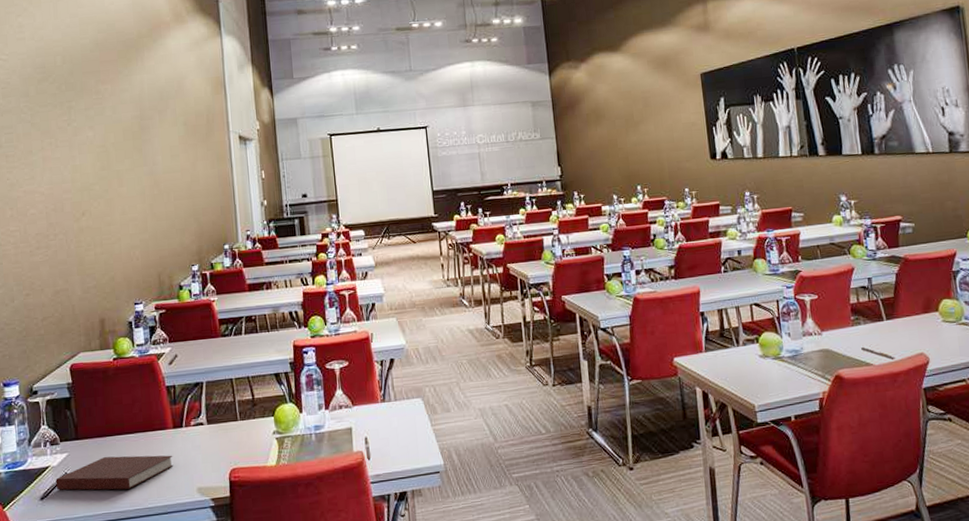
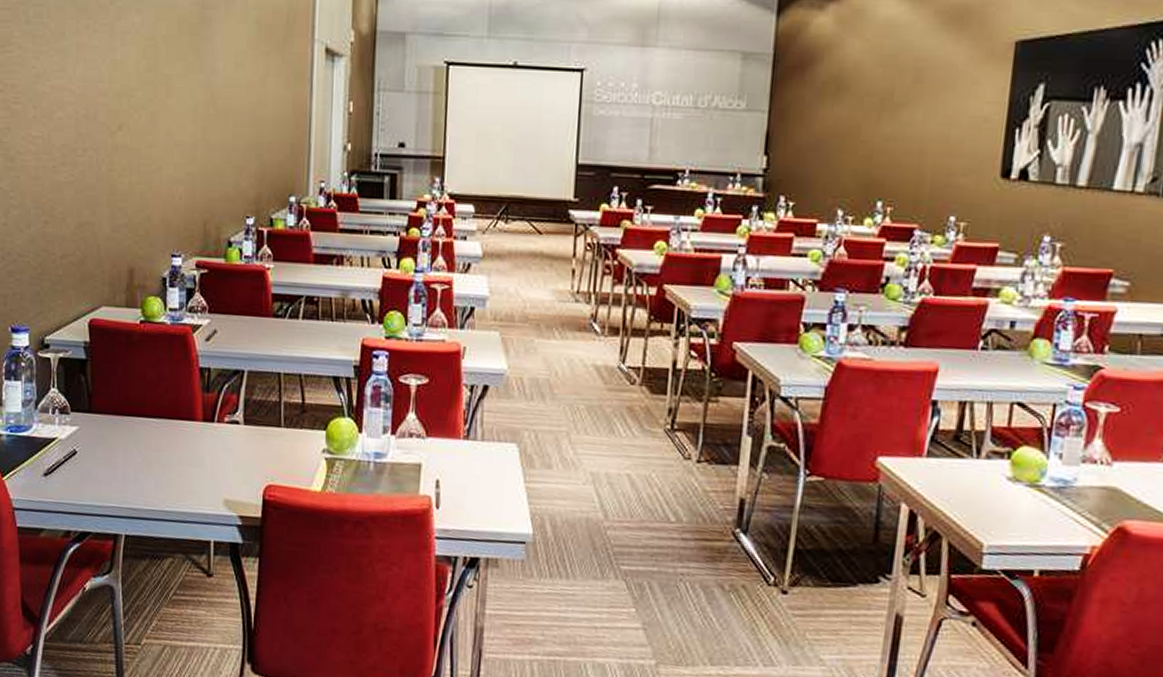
notebook: present [55,455,174,491] -> none [62,439,199,484]

